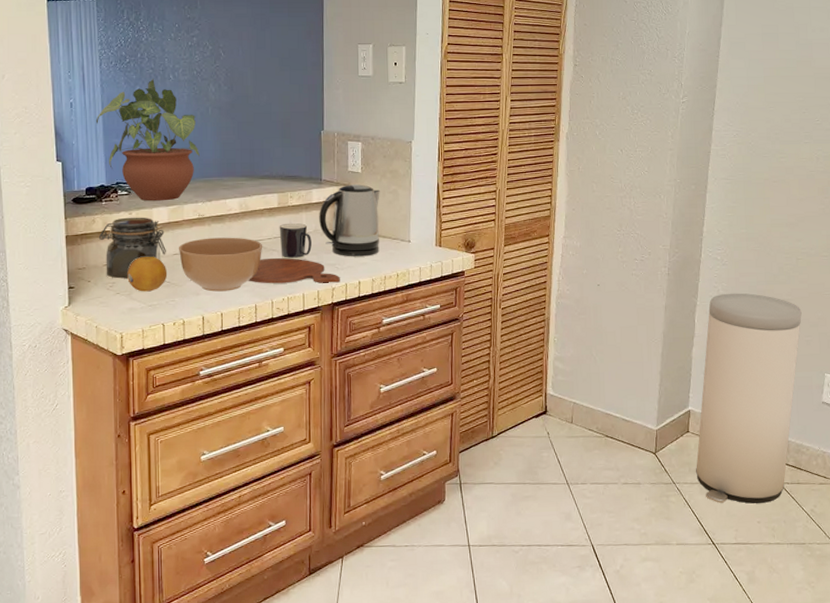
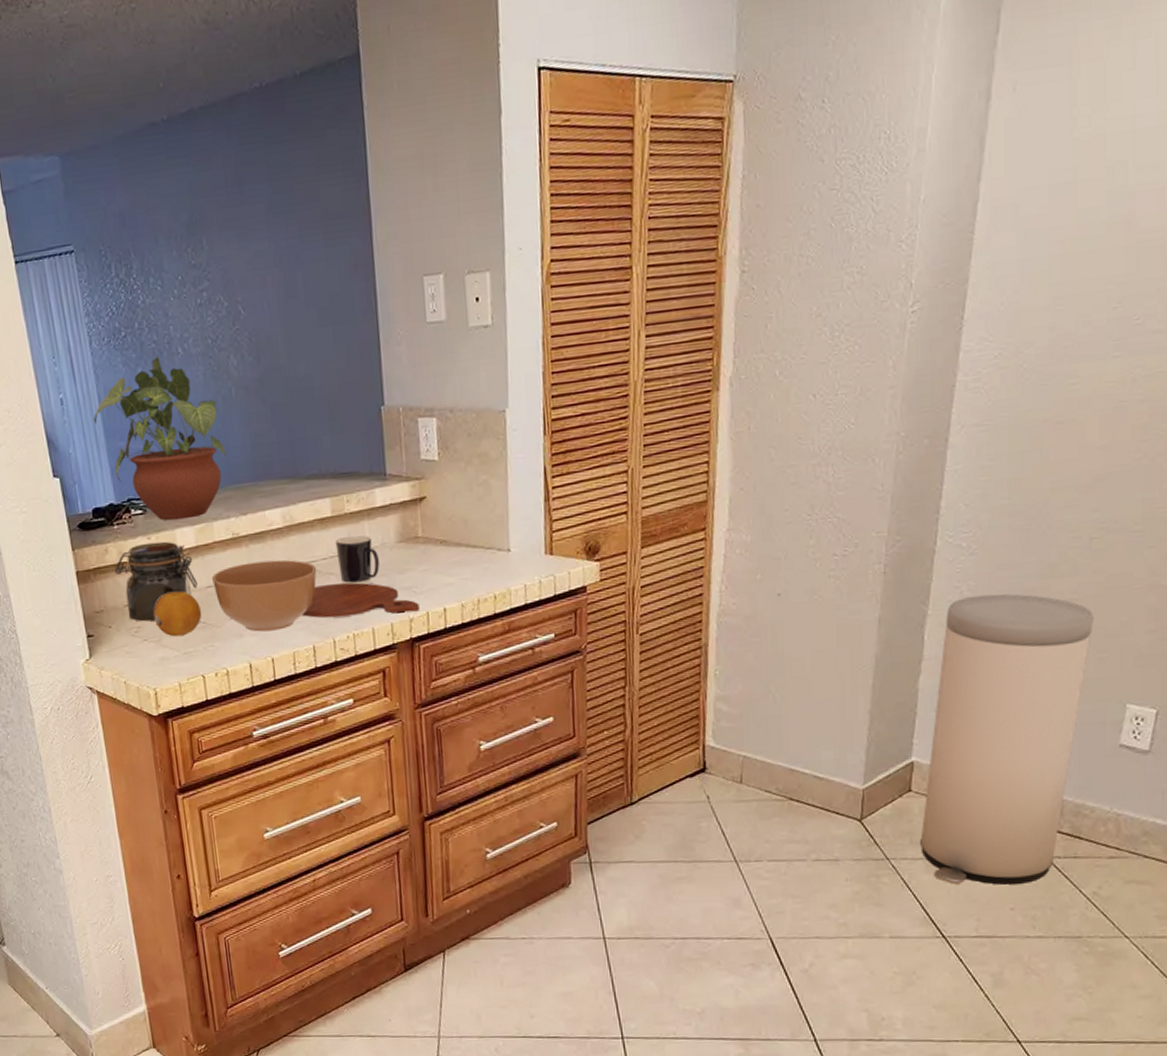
kettle: present [319,184,380,257] -> none [385,476,469,577]

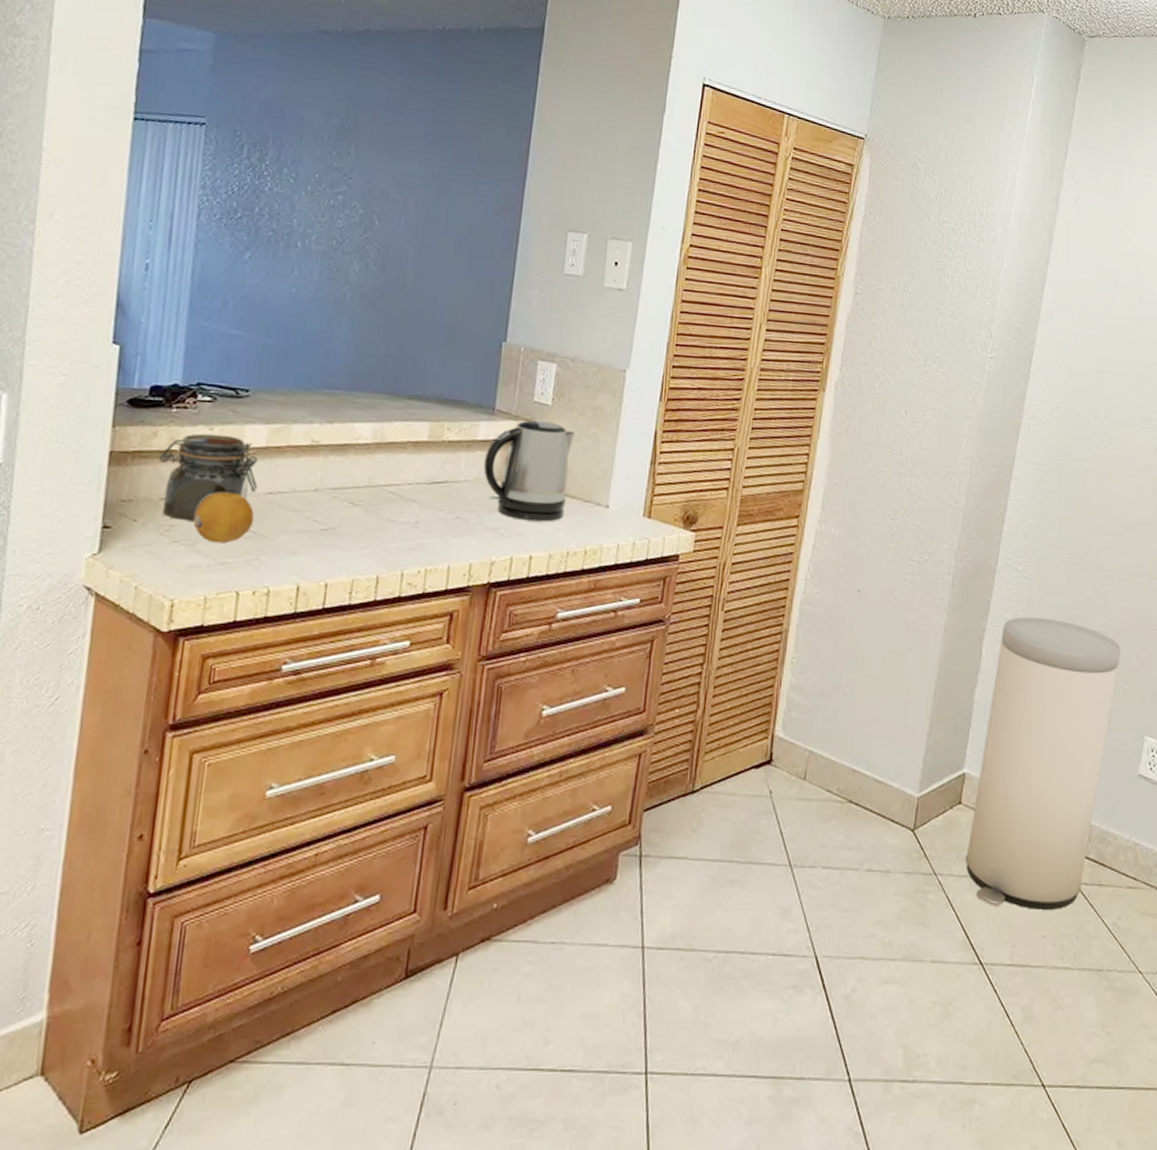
potted plant: present [93,354,226,521] -> none [179,243,326,417]
bowl: present [211,559,317,632] -> none [274,474,400,553]
cutting board: present [301,582,420,619] -> none [370,511,504,555]
mug: present [335,535,380,585] -> none [423,464,470,518]
kettle: none [385,476,469,577] -> present [483,420,575,522]

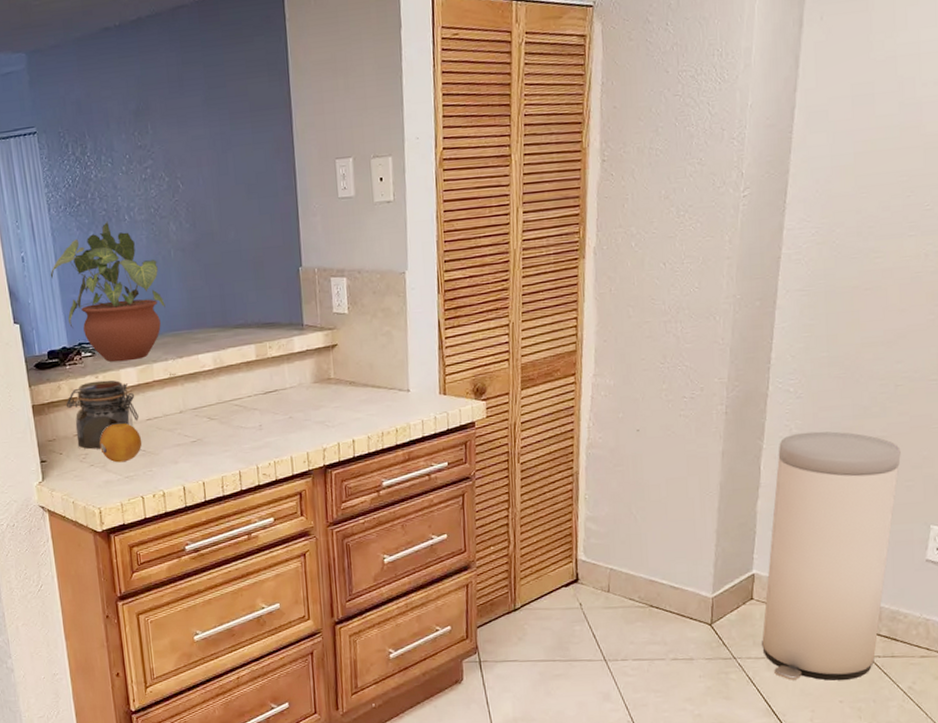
potted plant: none [179,243,326,417] -> present [50,221,165,363]
kettle: present [483,420,575,522] -> none [302,327,374,413]

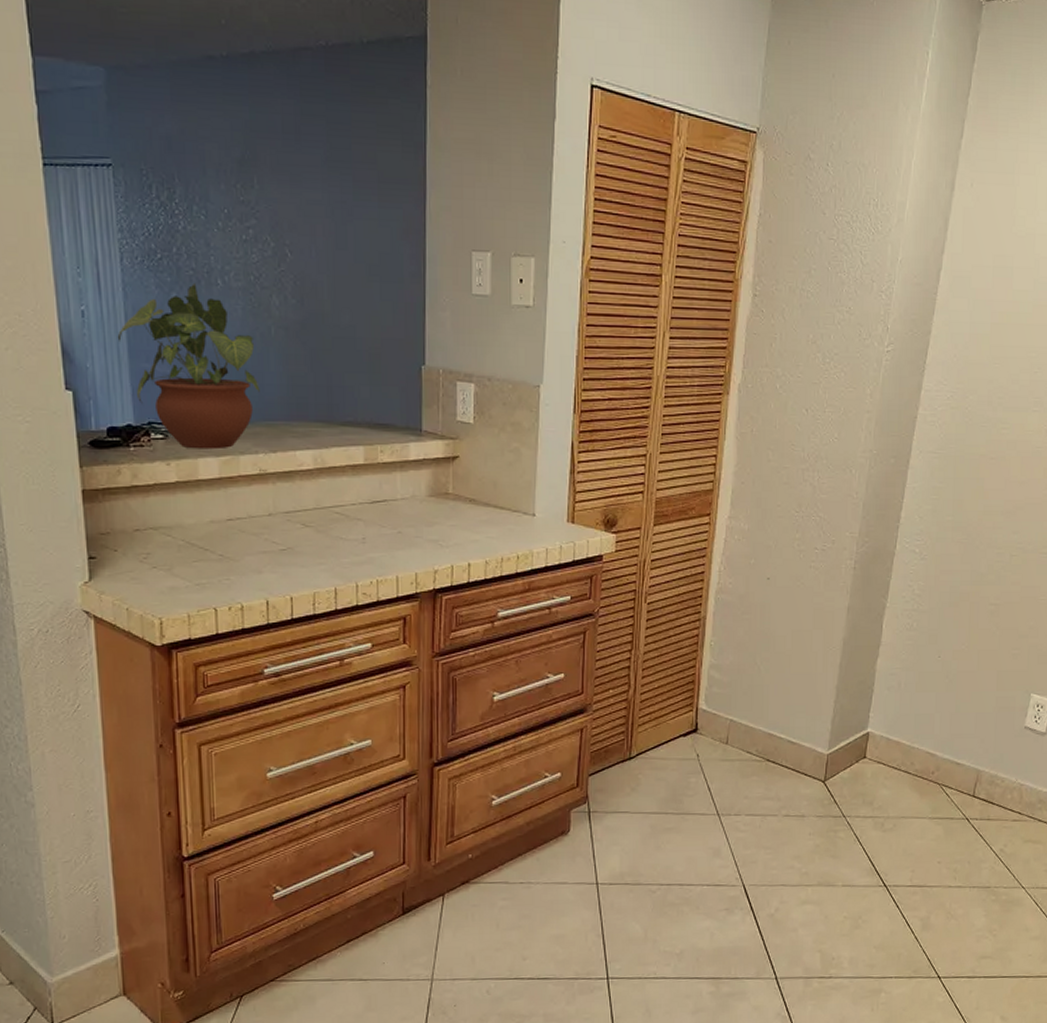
jar: present [65,380,140,450] -> none [126,469,219,549]
fruit: present [99,423,142,463] -> none [166,520,220,567]
pedal bin: present [762,431,901,681] -> none [871,594,1011,841]

